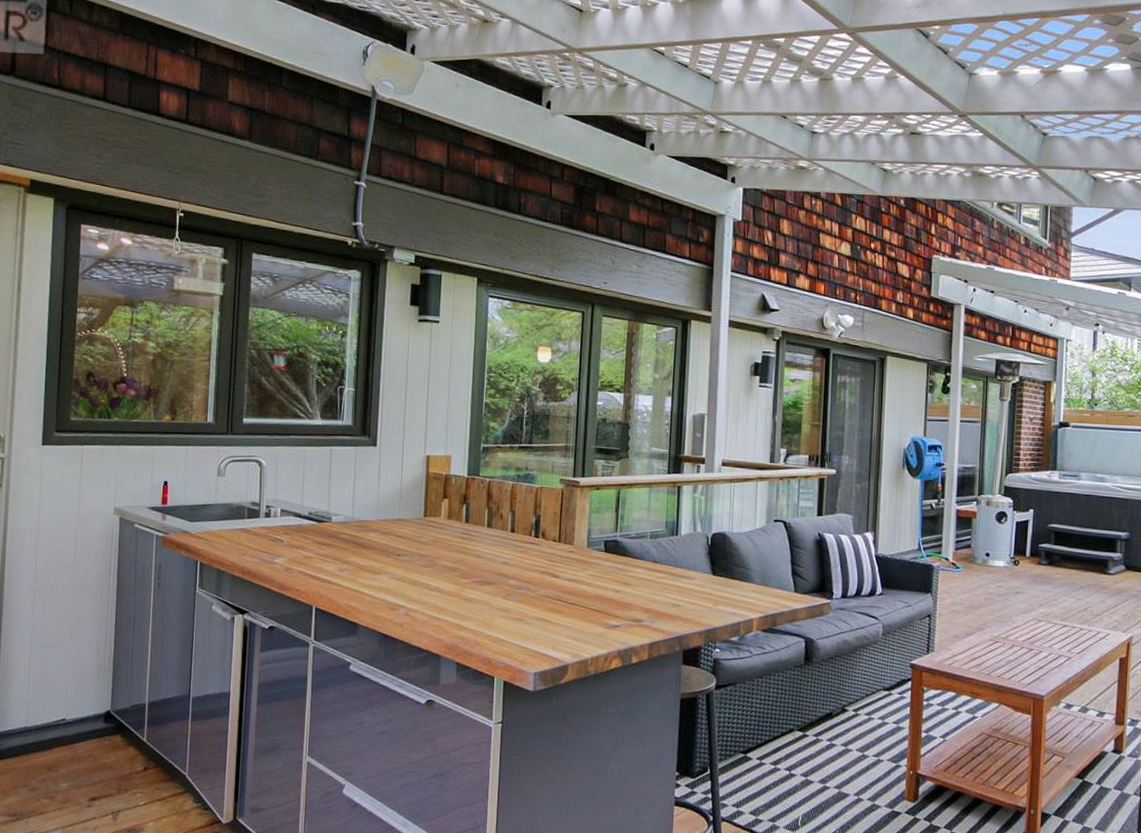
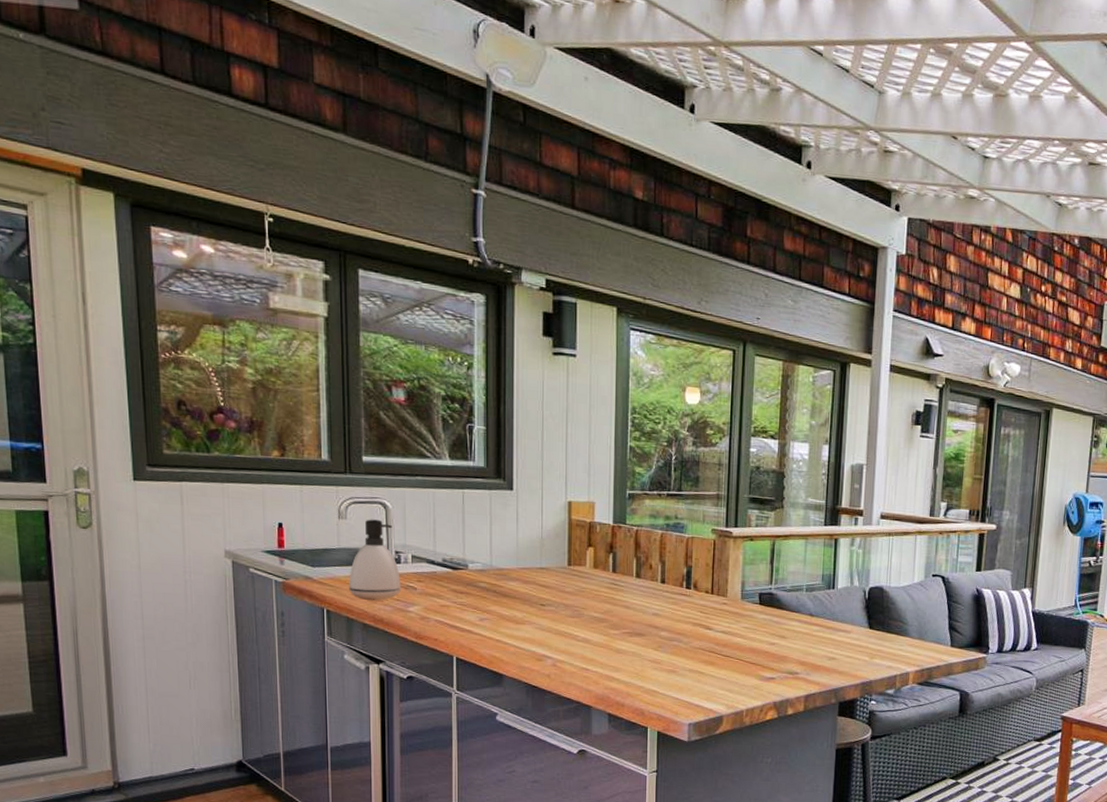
soap dispenser: none [222,476,270,554] -> present [349,519,402,602]

